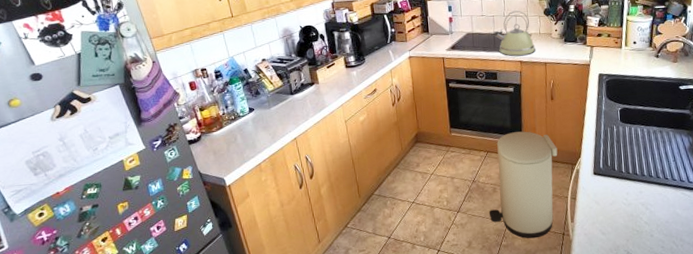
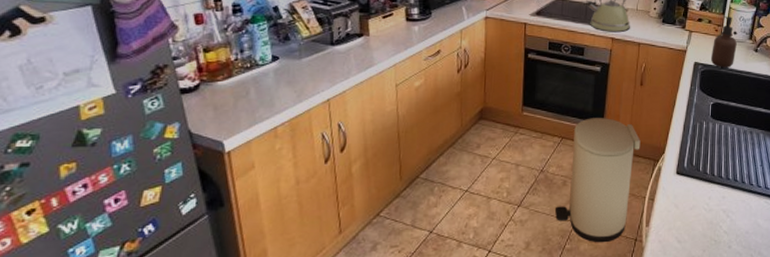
soap dispenser: none [613,28,638,76] -> present [710,16,737,68]

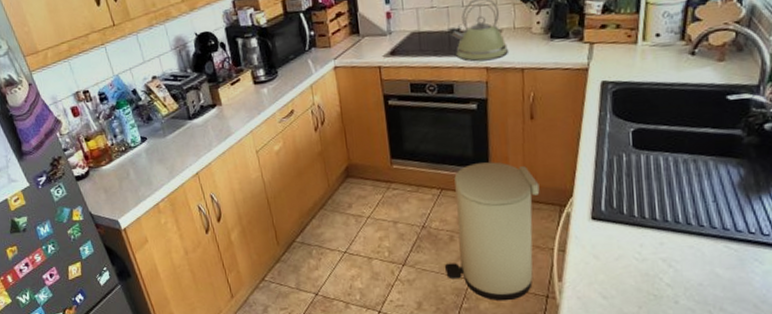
soap dispenser: present [710,16,737,68] -> none [624,14,662,83]

